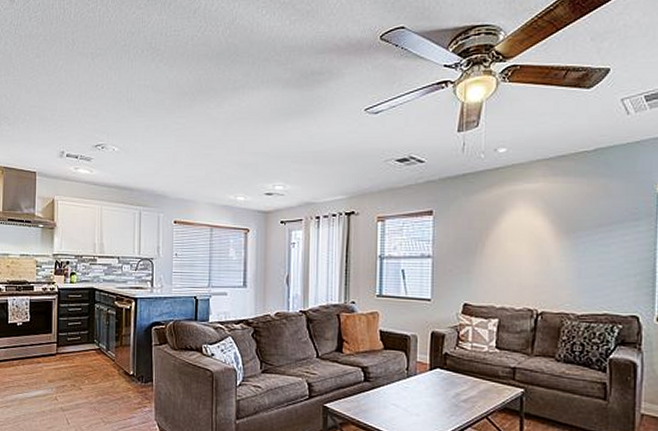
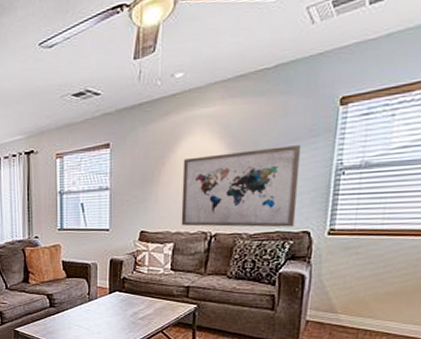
wall art: none [506,227,625,310] -> present [181,145,302,228]

